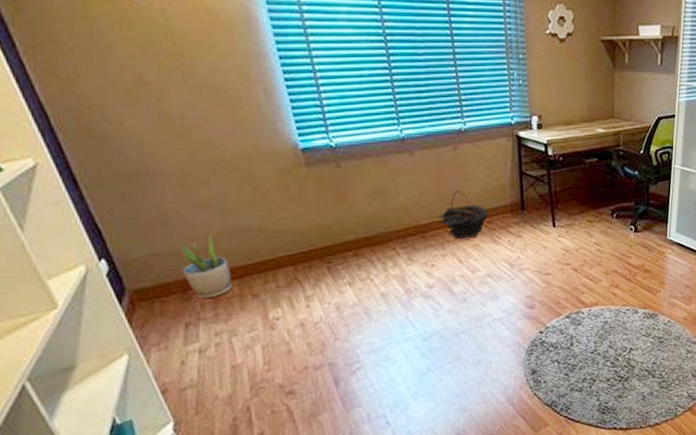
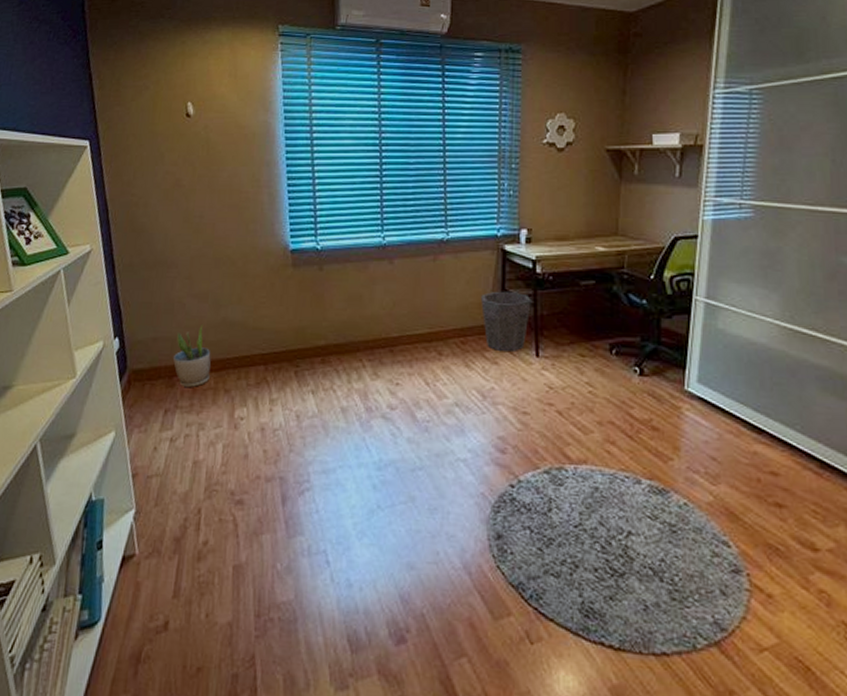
basket: present [438,191,489,239] -> none [409,304,463,358]
waste bin: none [502,173,546,226] -> present [481,291,531,351]

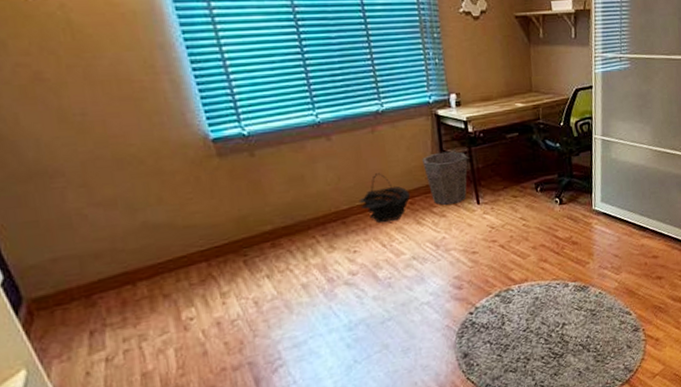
potted plant: present [172,325,211,387] -> none [85,234,141,303]
basket: none [409,304,463,358] -> present [359,173,411,223]

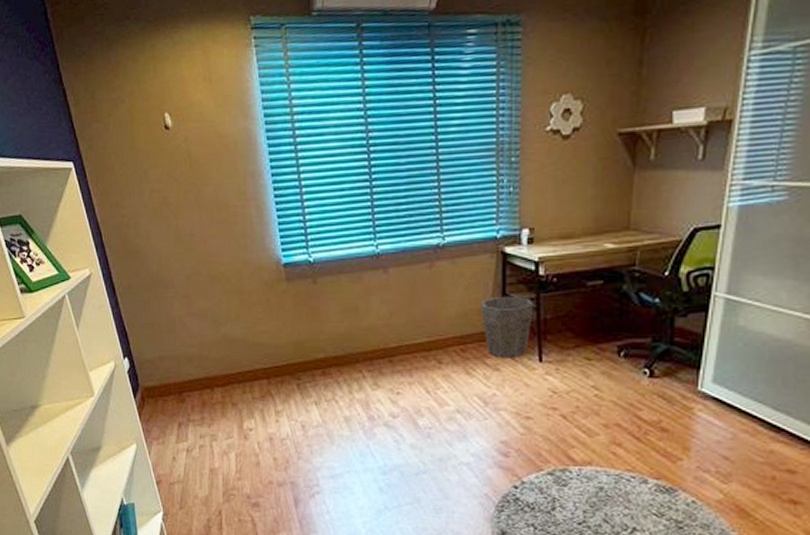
basket: present [359,173,411,223] -> none [408,313,463,366]

